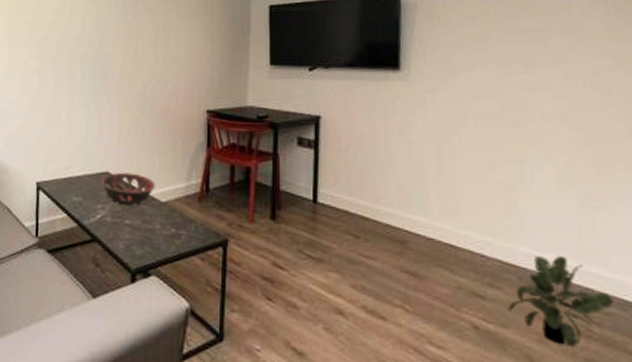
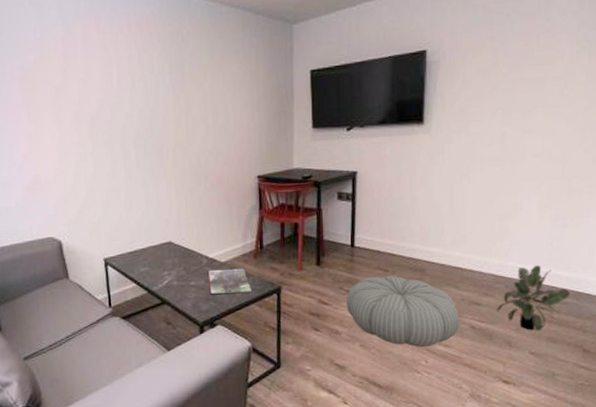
decorative bowl: present [101,172,156,206] -> none [165,240,216,269]
magazine: none [145,209,193,241] -> present [208,268,251,295]
pouf: none [307,241,457,345] -> present [347,275,460,348]

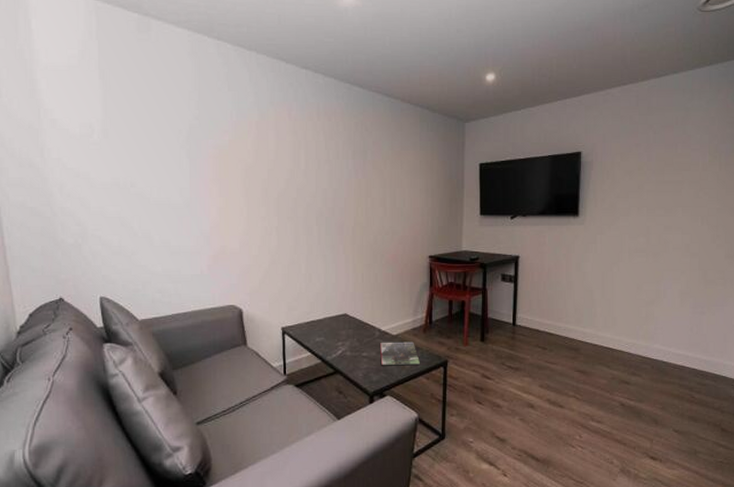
pouf: present [347,275,460,348] -> none [508,353,611,423]
potted plant: present [496,265,571,330] -> none [644,349,709,409]

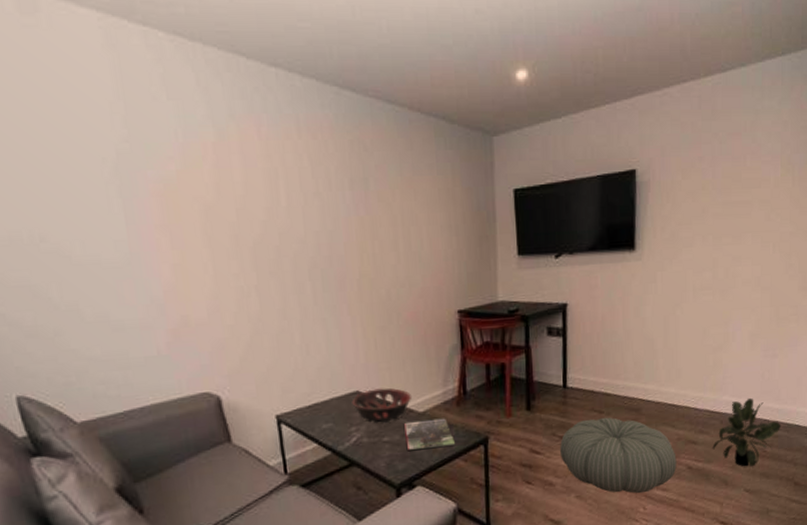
decorative bowl: none [340,313,388,341] -> present [351,387,413,423]
pouf: none [508,353,611,423] -> present [560,417,677,494]
potted plant: none [644,349,709,409] -> present [712,398,782,466]

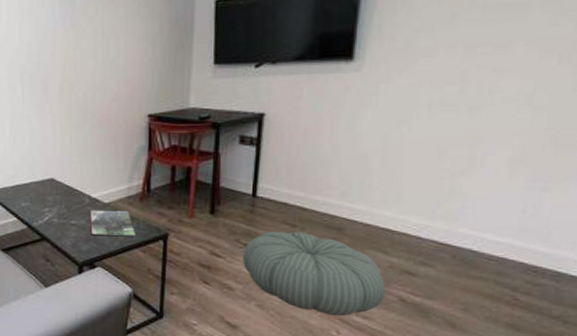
decorative bowl: present [351,387,413,423] -> none [47,178,100,208]
potted plant: present [712,398,782,466] -> none [437,235,548,313]

